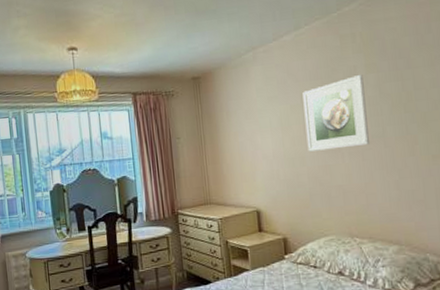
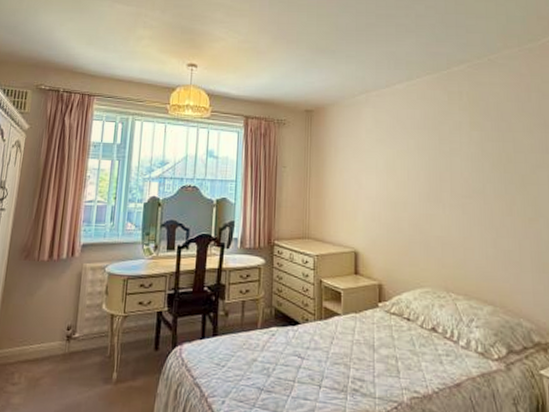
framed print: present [302,74,369,152] -> none [409,130,470,200]

